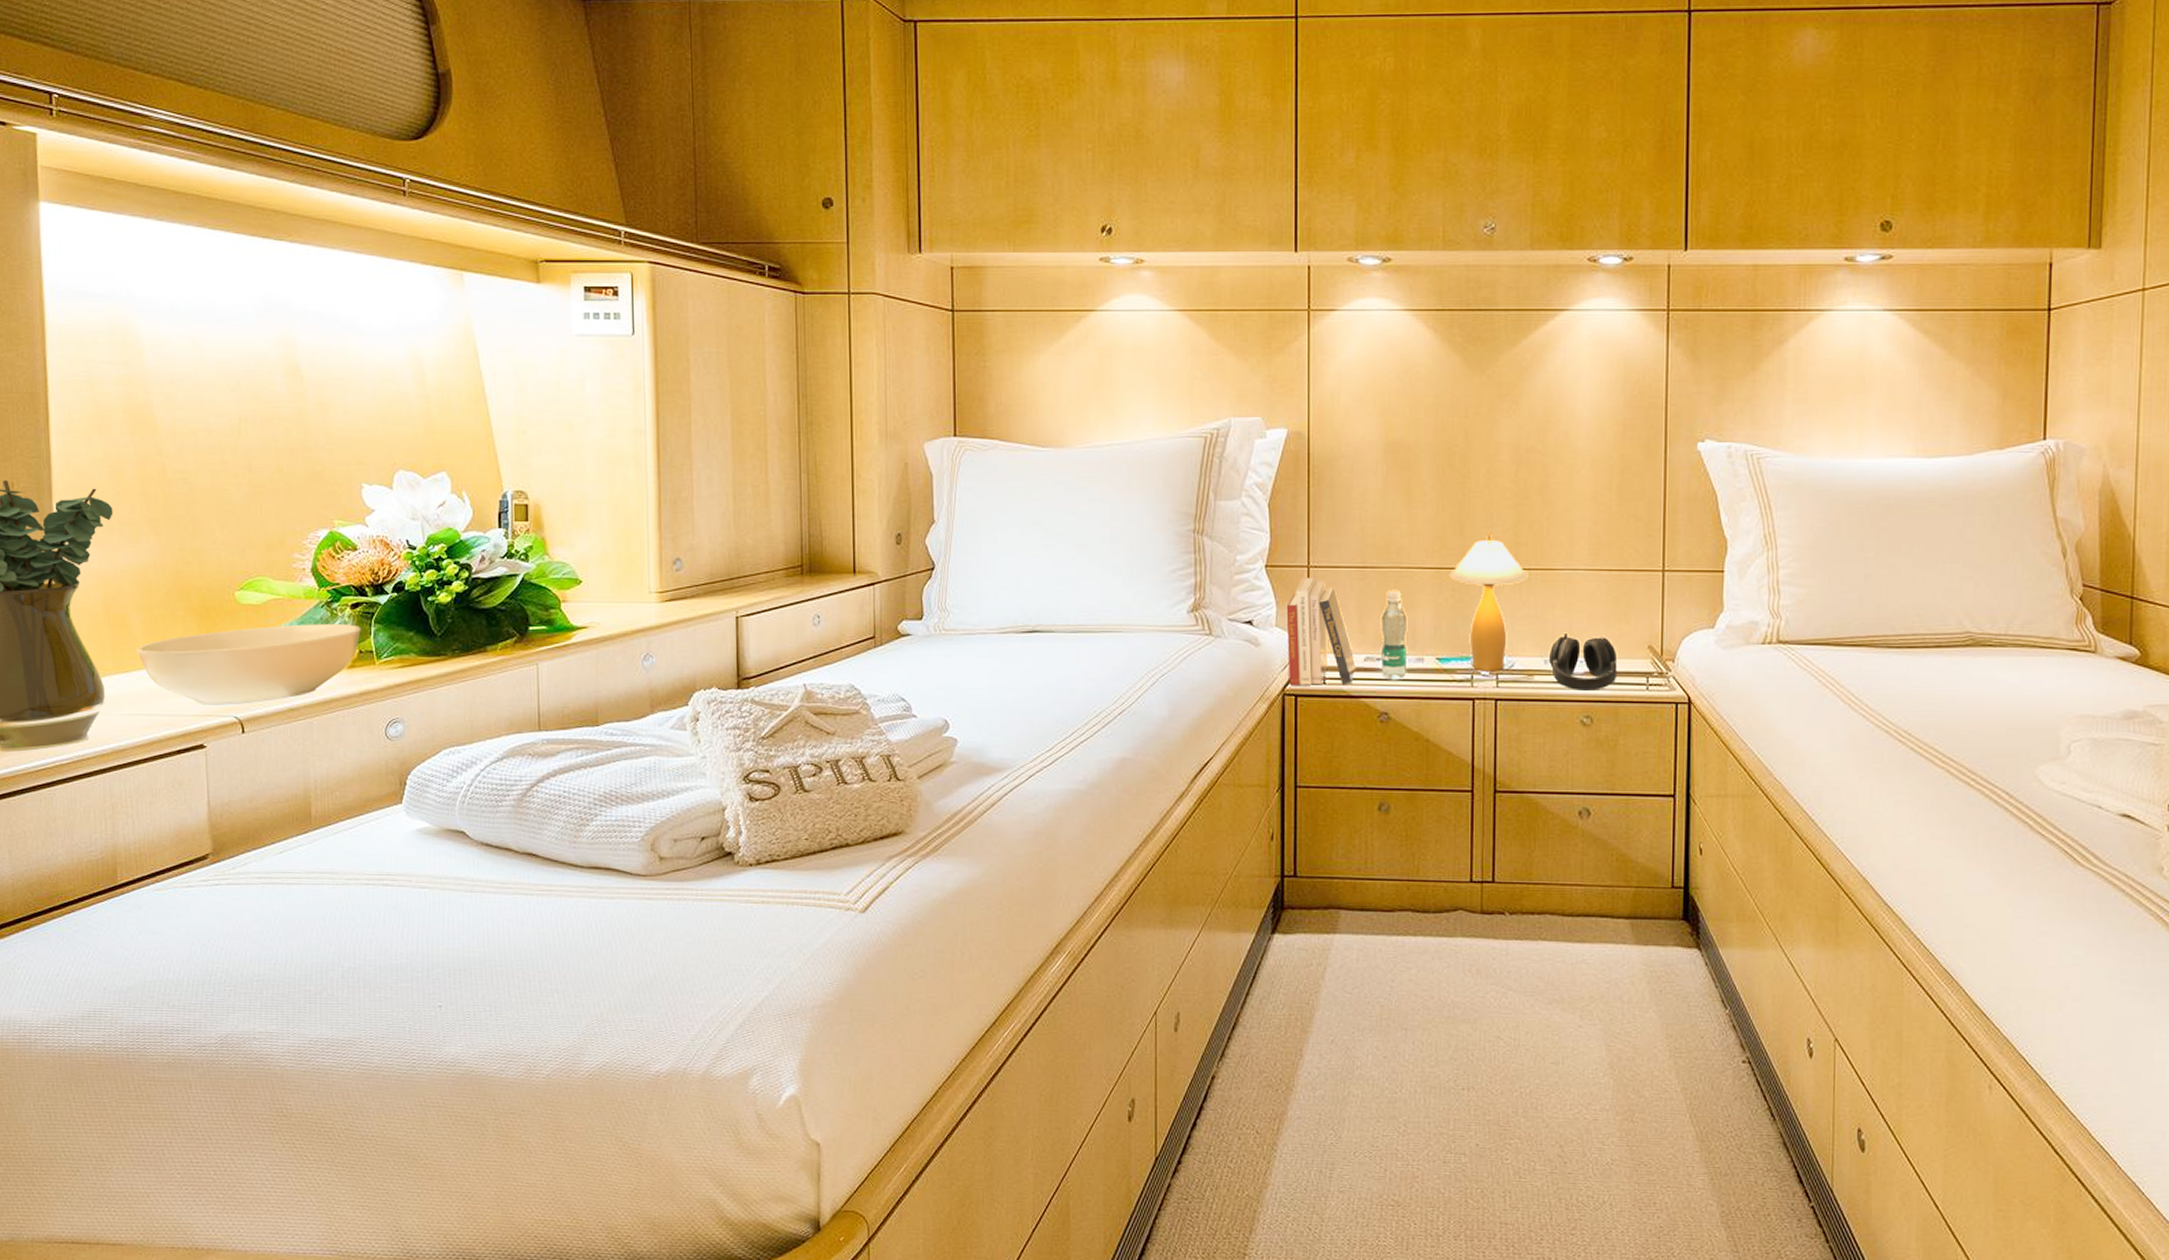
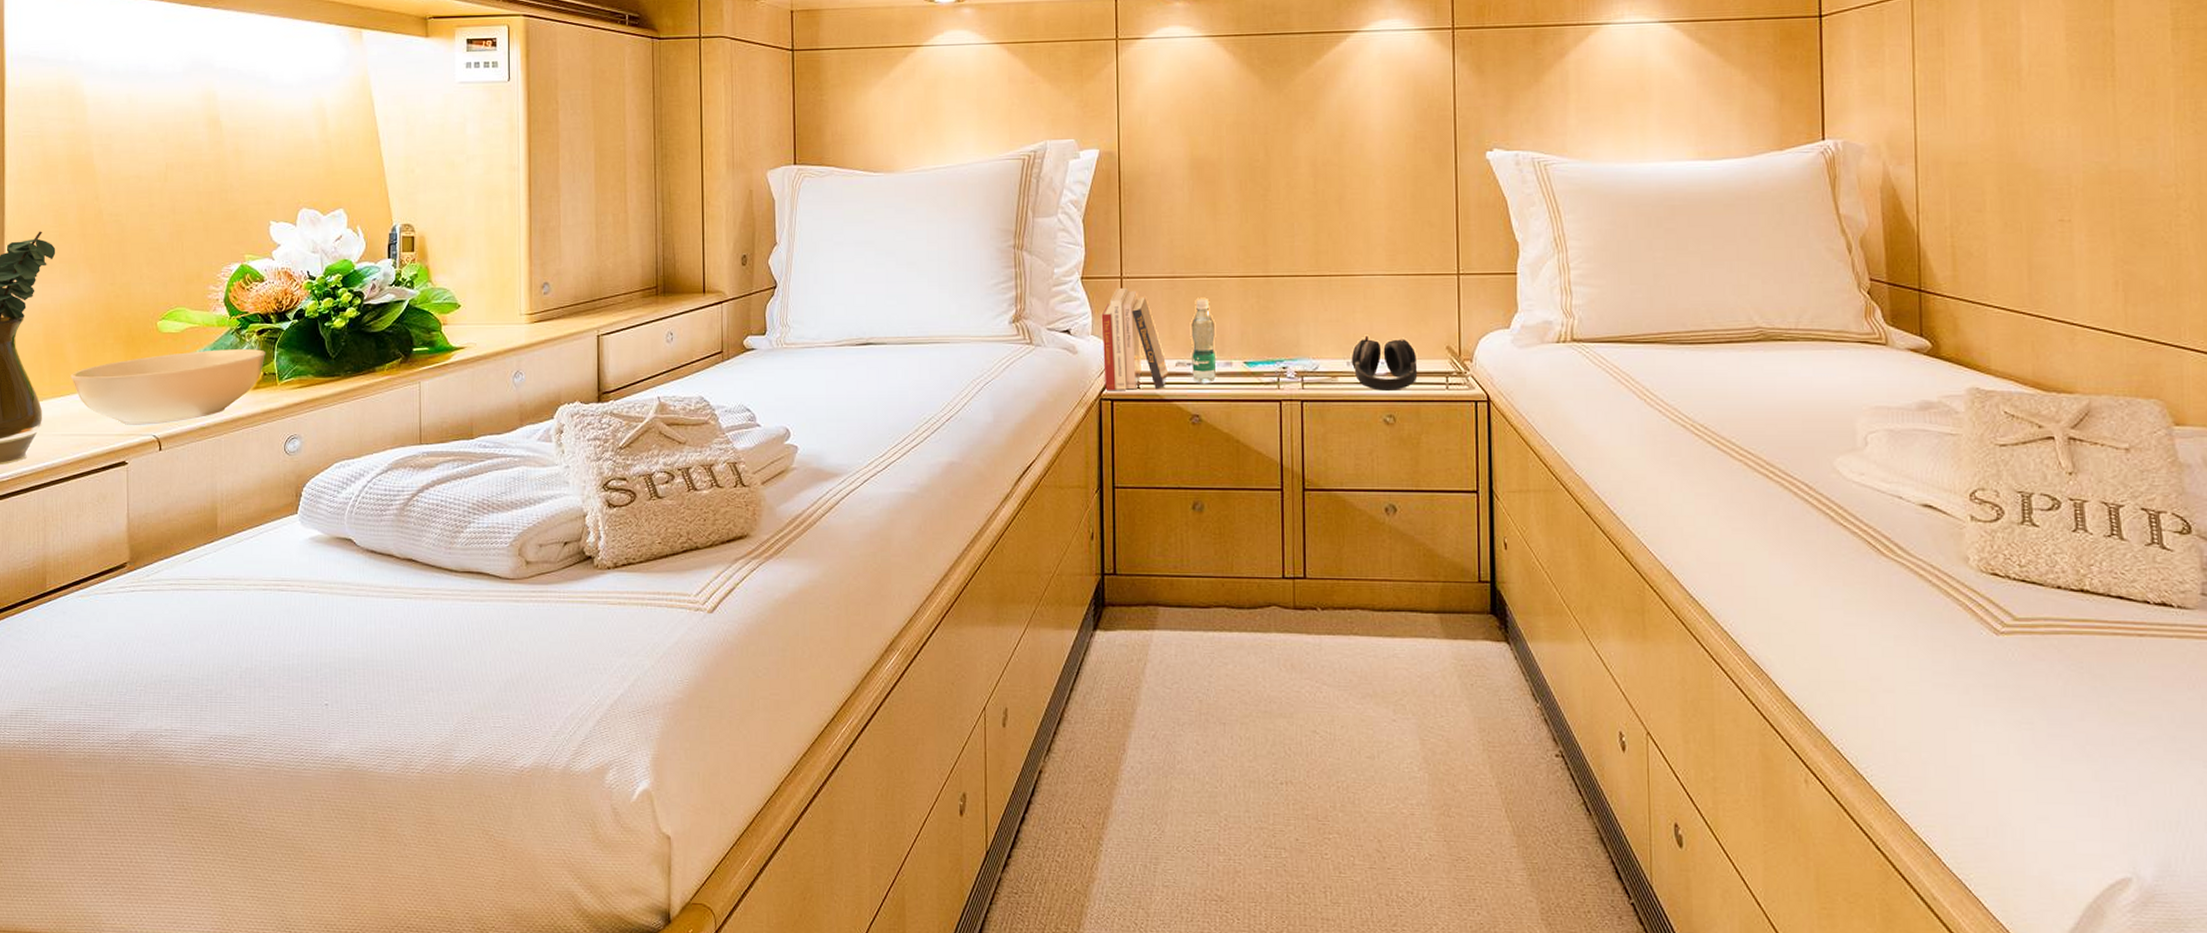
table lamp: present [1450,532,1527,672] -> none [1255,241,1328,374]

